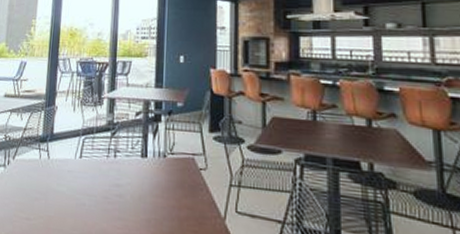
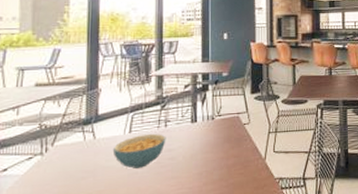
cereal bowl: none [63,162,115,200] -> present [112,133,166,169]

